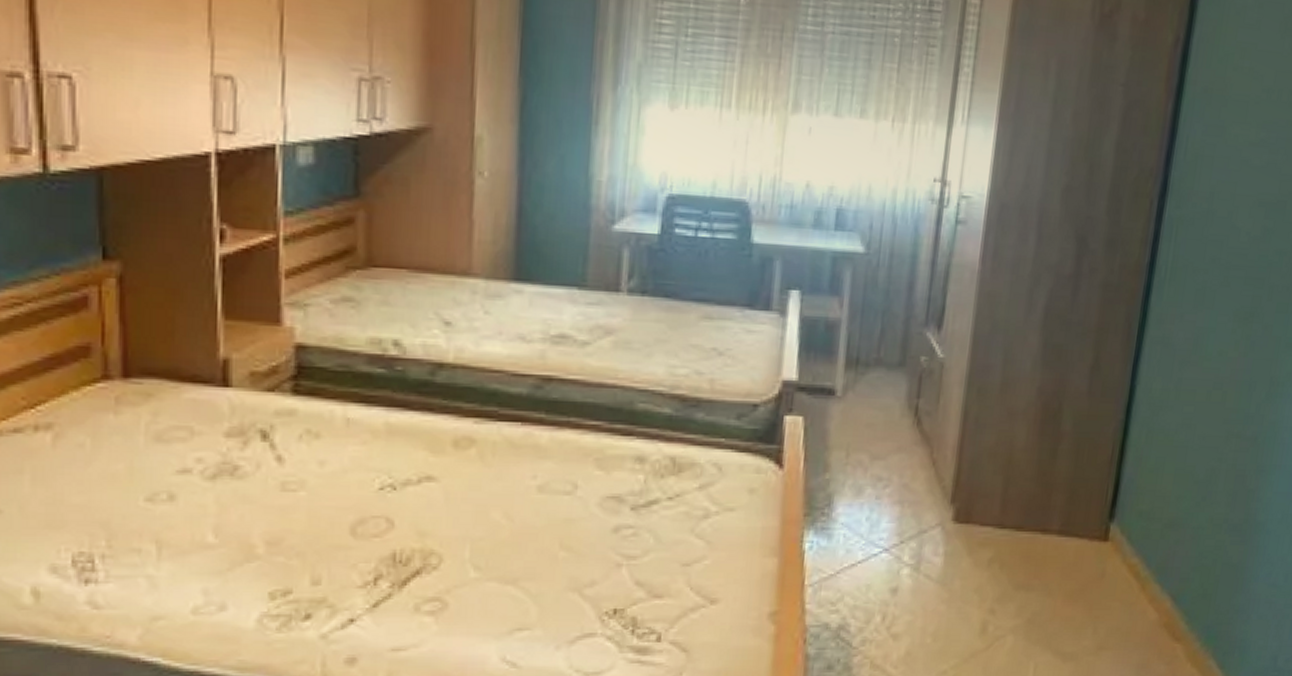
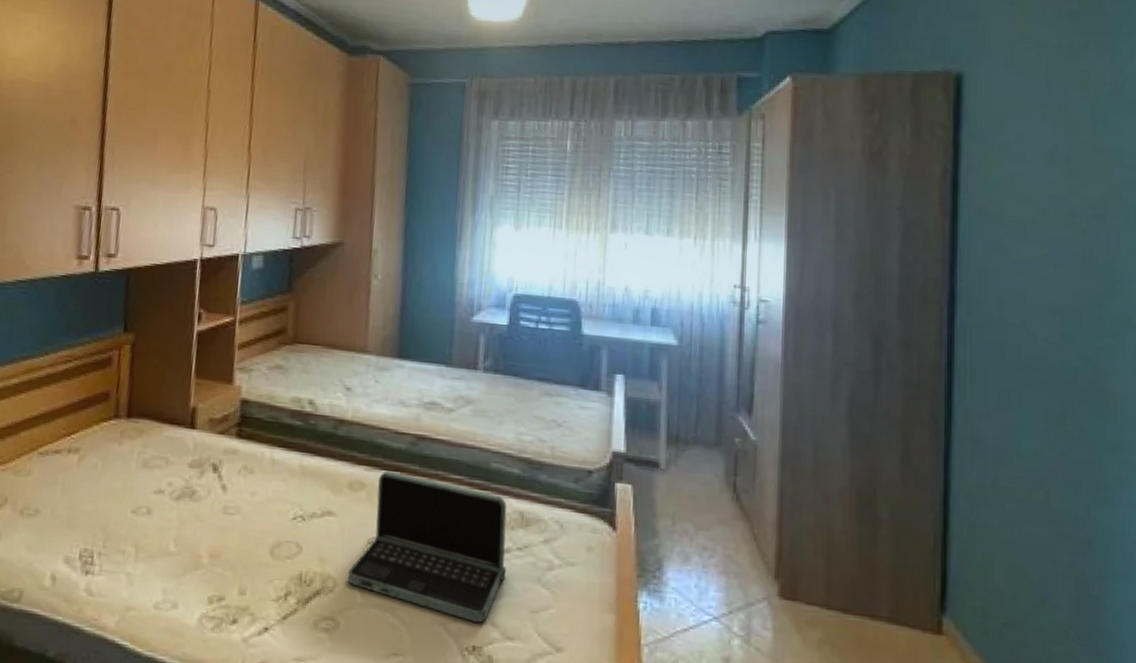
laptop: none [456,422,656,583] -> present [347,471,507,623]

